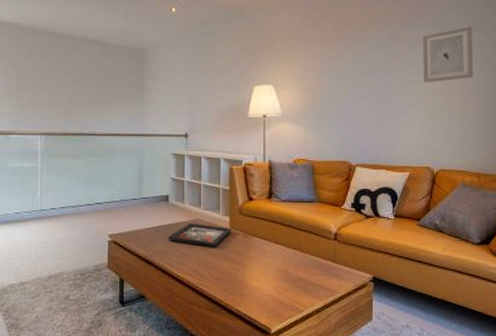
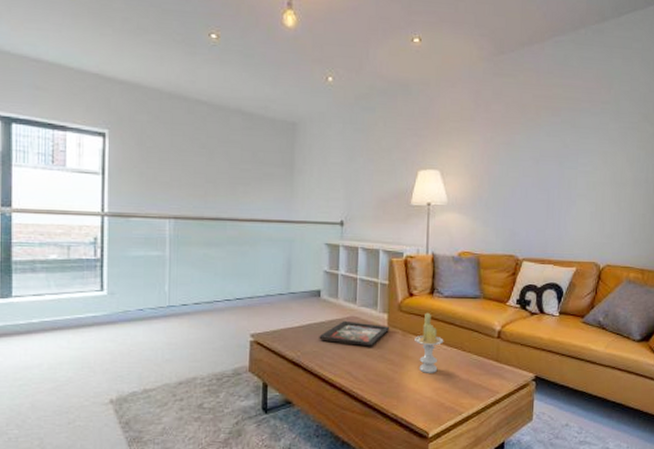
candle: none [255,215,282,272] -> present [415,312,443,373]
wall art: present [422,26,474,83] -> none [594,116,645,175]

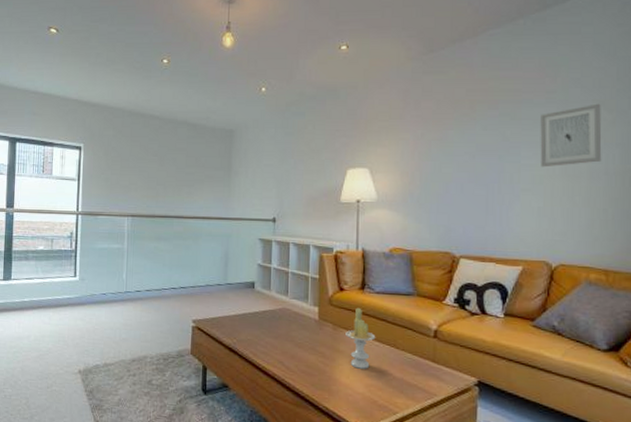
decorative tray: present [319,320,390,347] -> none [253,311,321,339]
wall art: none [594,116,645,175] -> present [540,103,602,168]

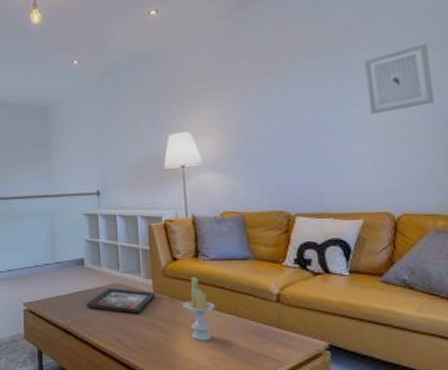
decorative tray: none [253,311,321,339] -> present [86,287,156,314]

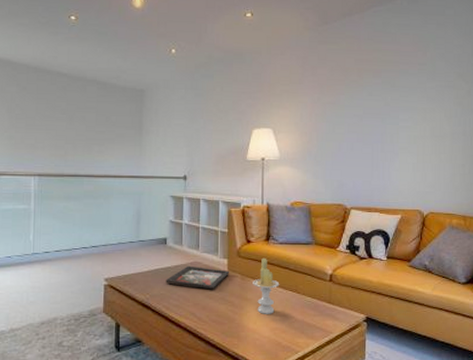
wall art: present [364,43,435,115] -> none [414,75,461,129]

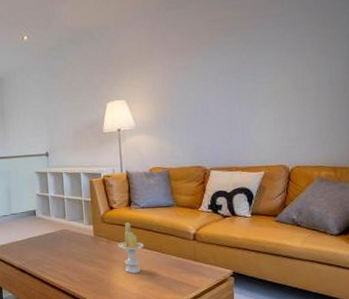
decorative tray: present [166,265,230,290] -> none [38,233,96,254]

